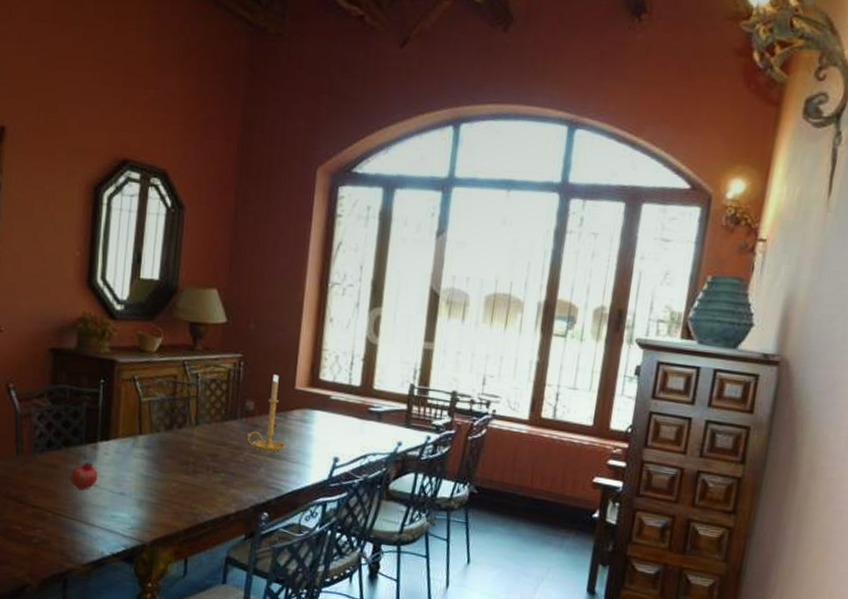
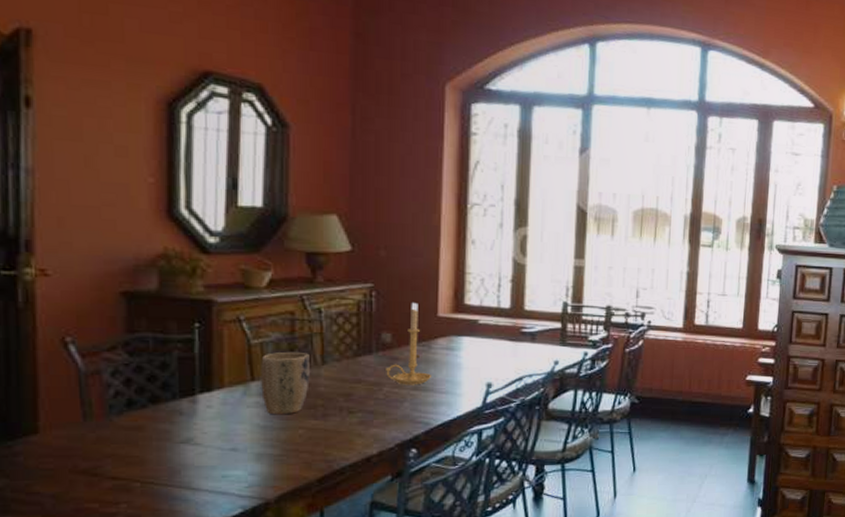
fruit: present [69,462,98,490] -> none [161,418,201,451]
plant pot: none [146,411,186,468] -> present [261,351,310,415]

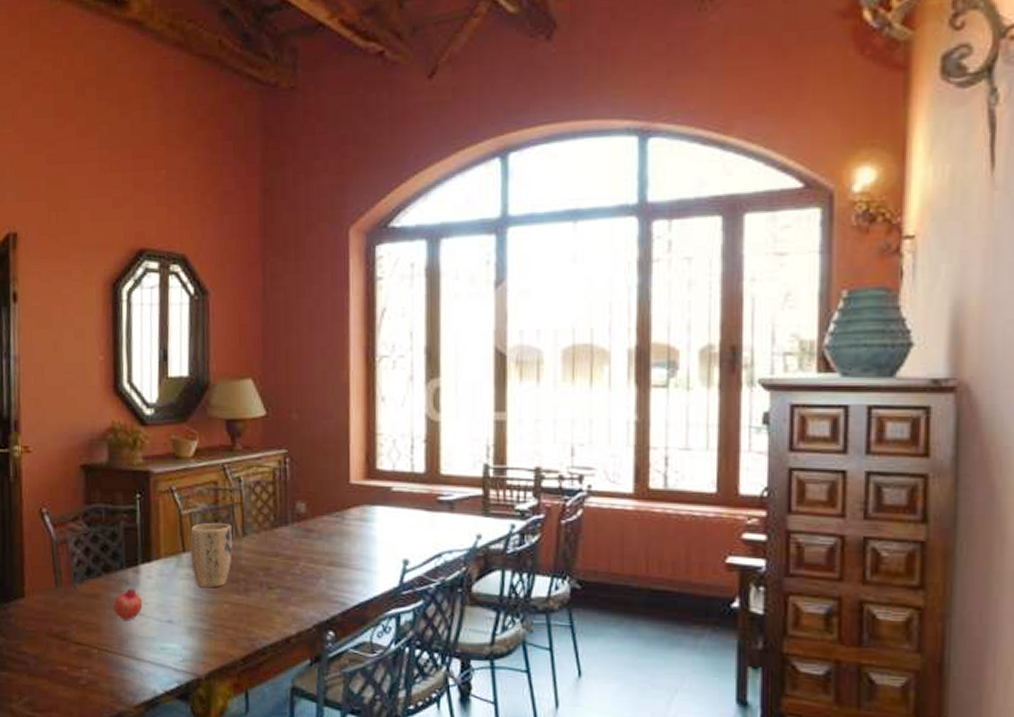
fruit: none [161,418,201,451] -> present [113,588,143,620]
candle holder: present [386,303,432,385] -> none [301,469,347,560]

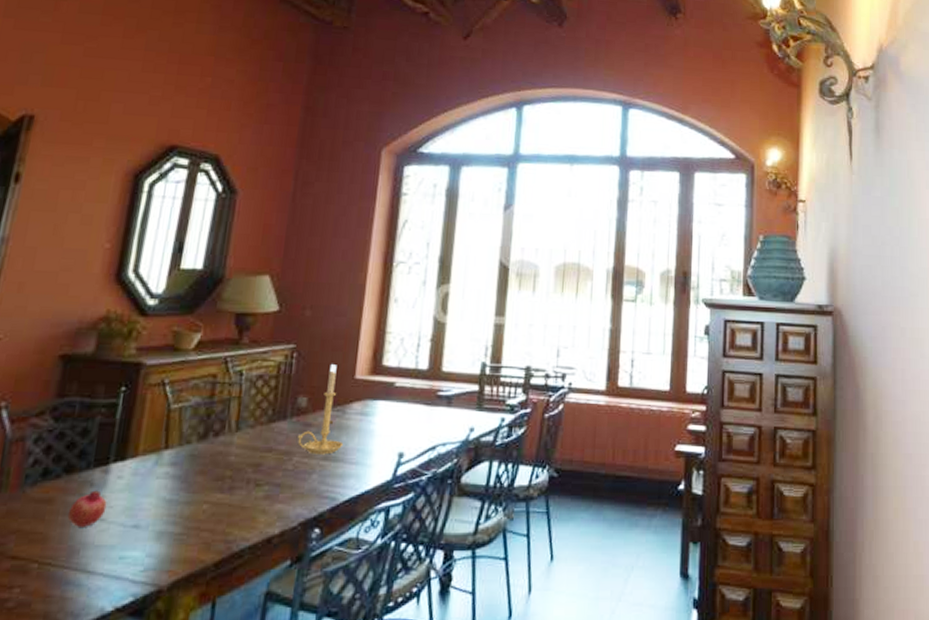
plant pot: present [190,522,232,588] -> none [172,417,225,488]
candle holder: none [301,469,347,560] -> present [297,364,344,455]

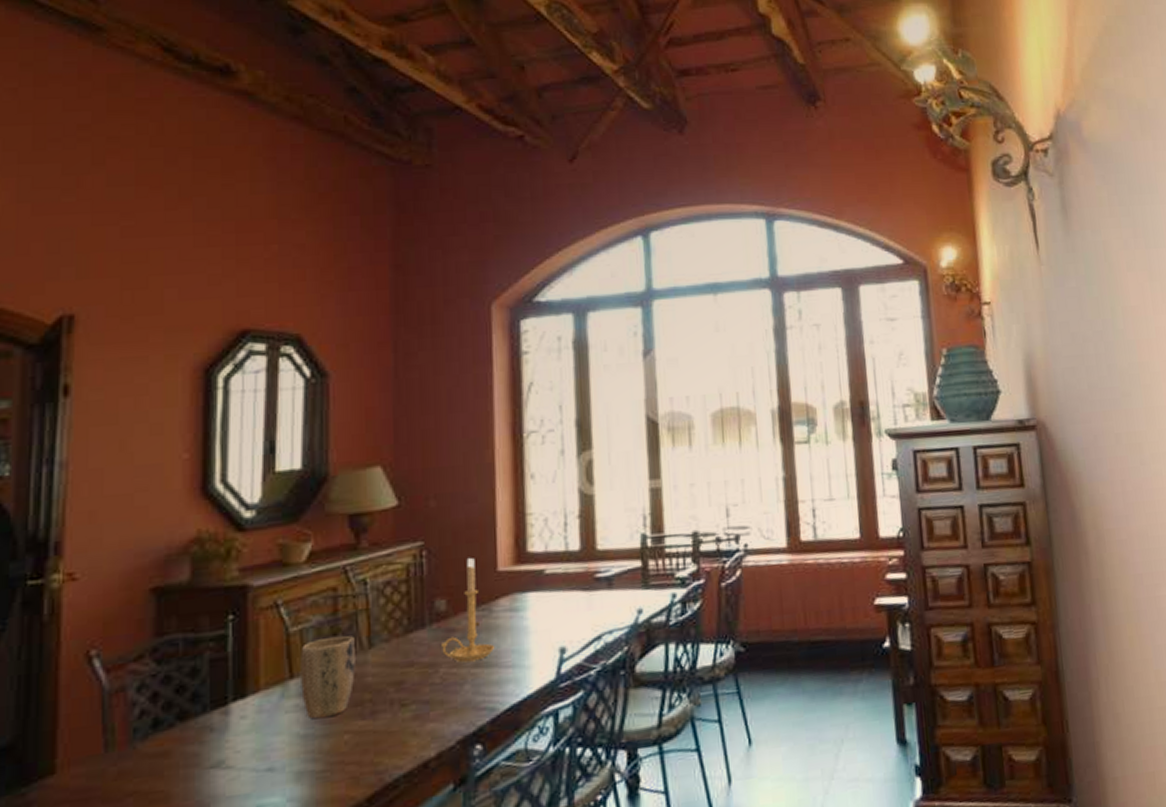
fruit: present [67,490,107,527] -> none [189,735,233,779]
plant pot: none [172,417,225,488] -> present [300,635,355,720]

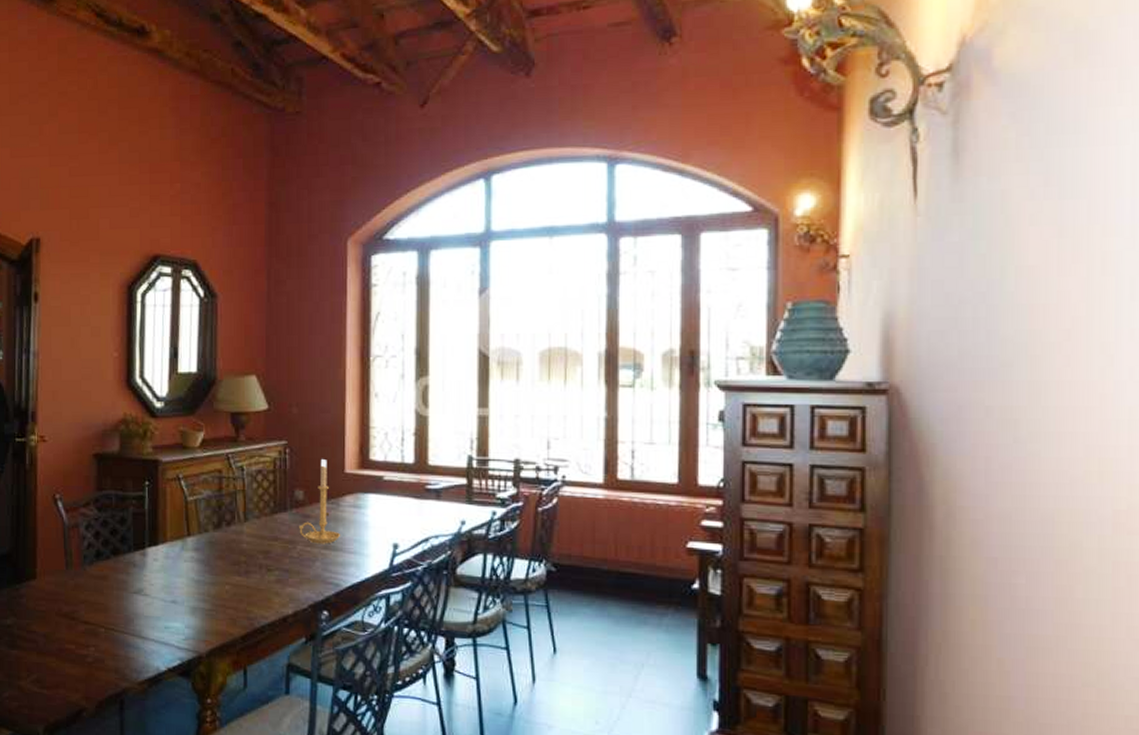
plant pot: present [300,635,355,720] -> none [195,508,234,570]

